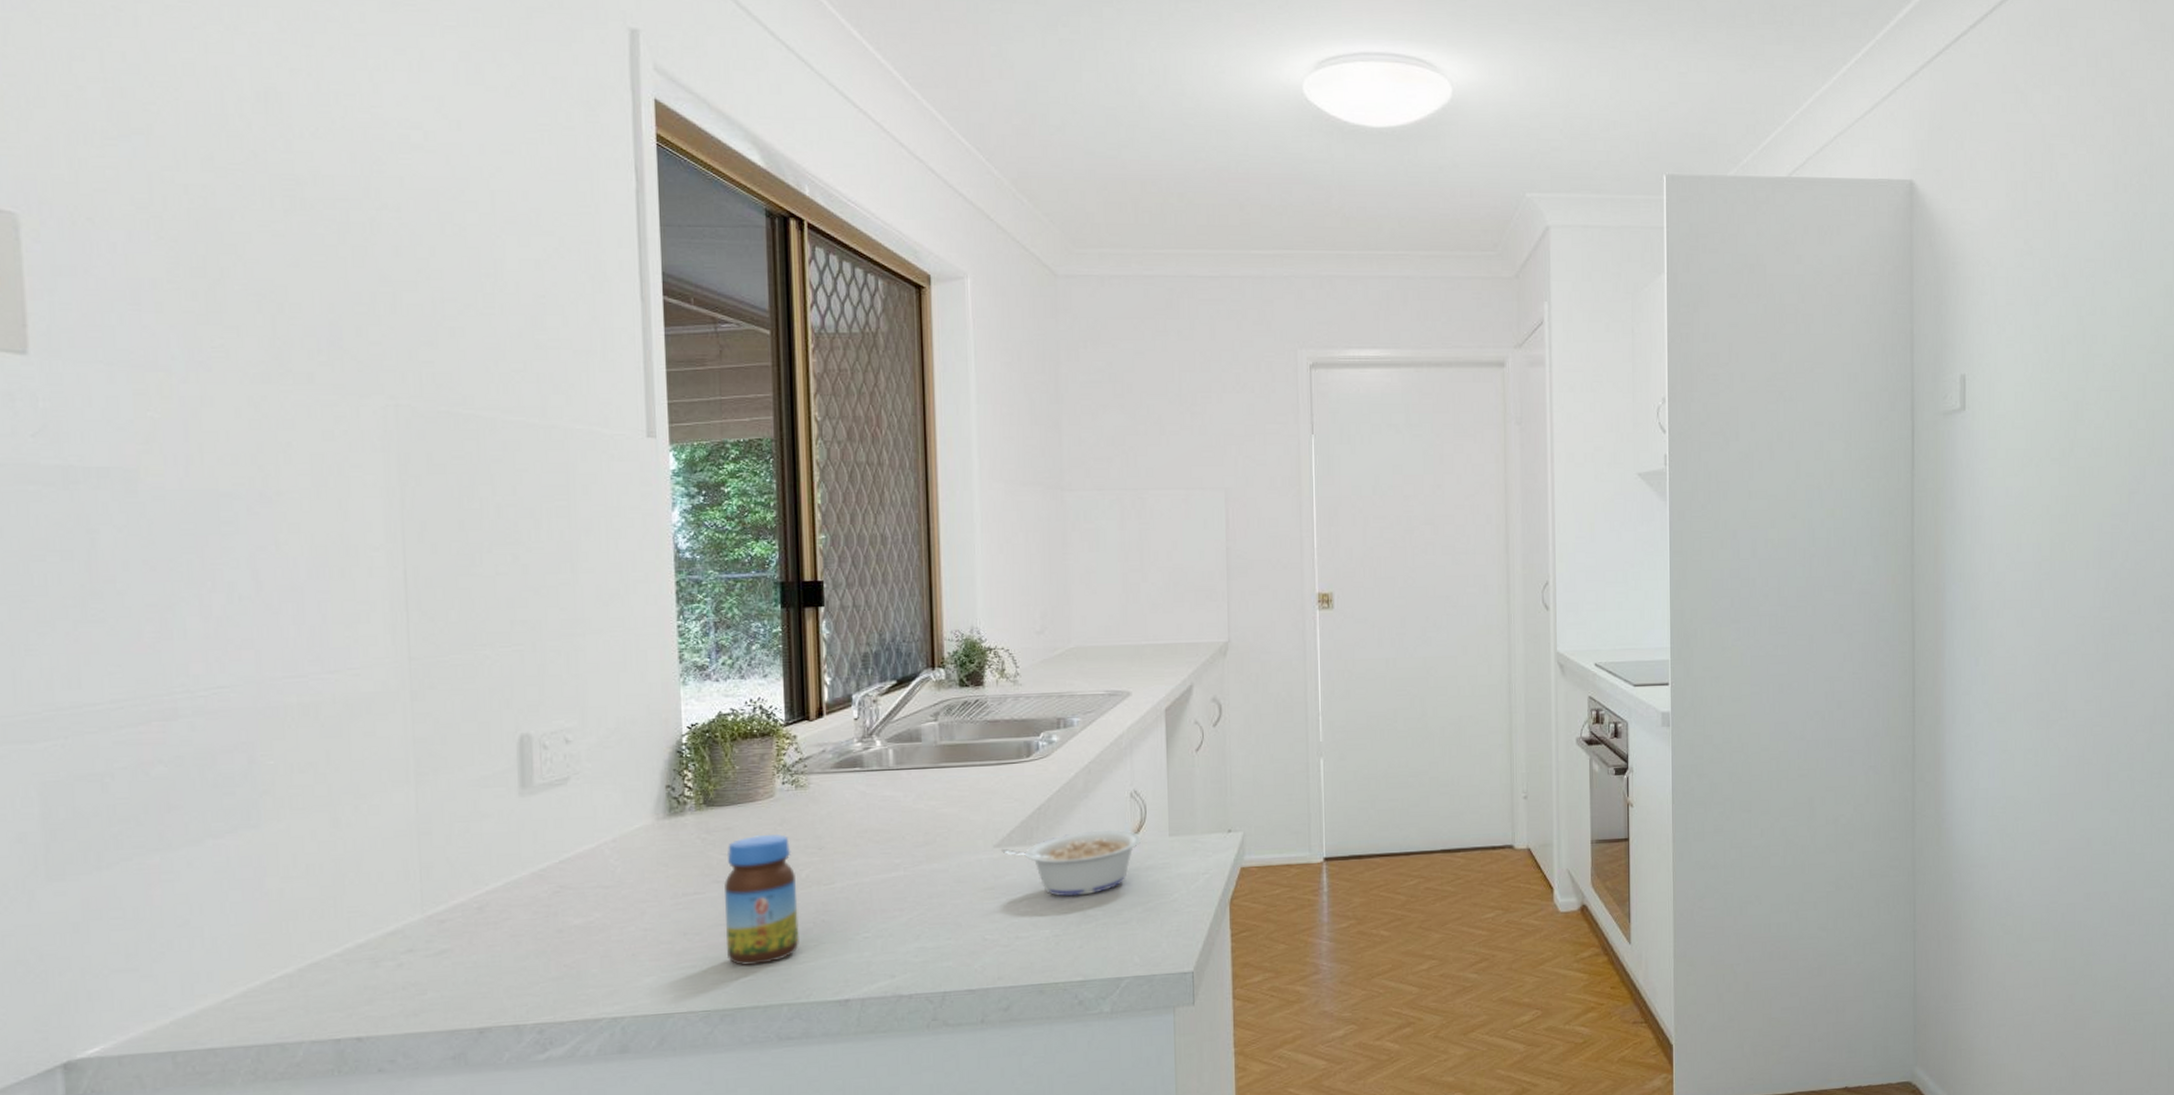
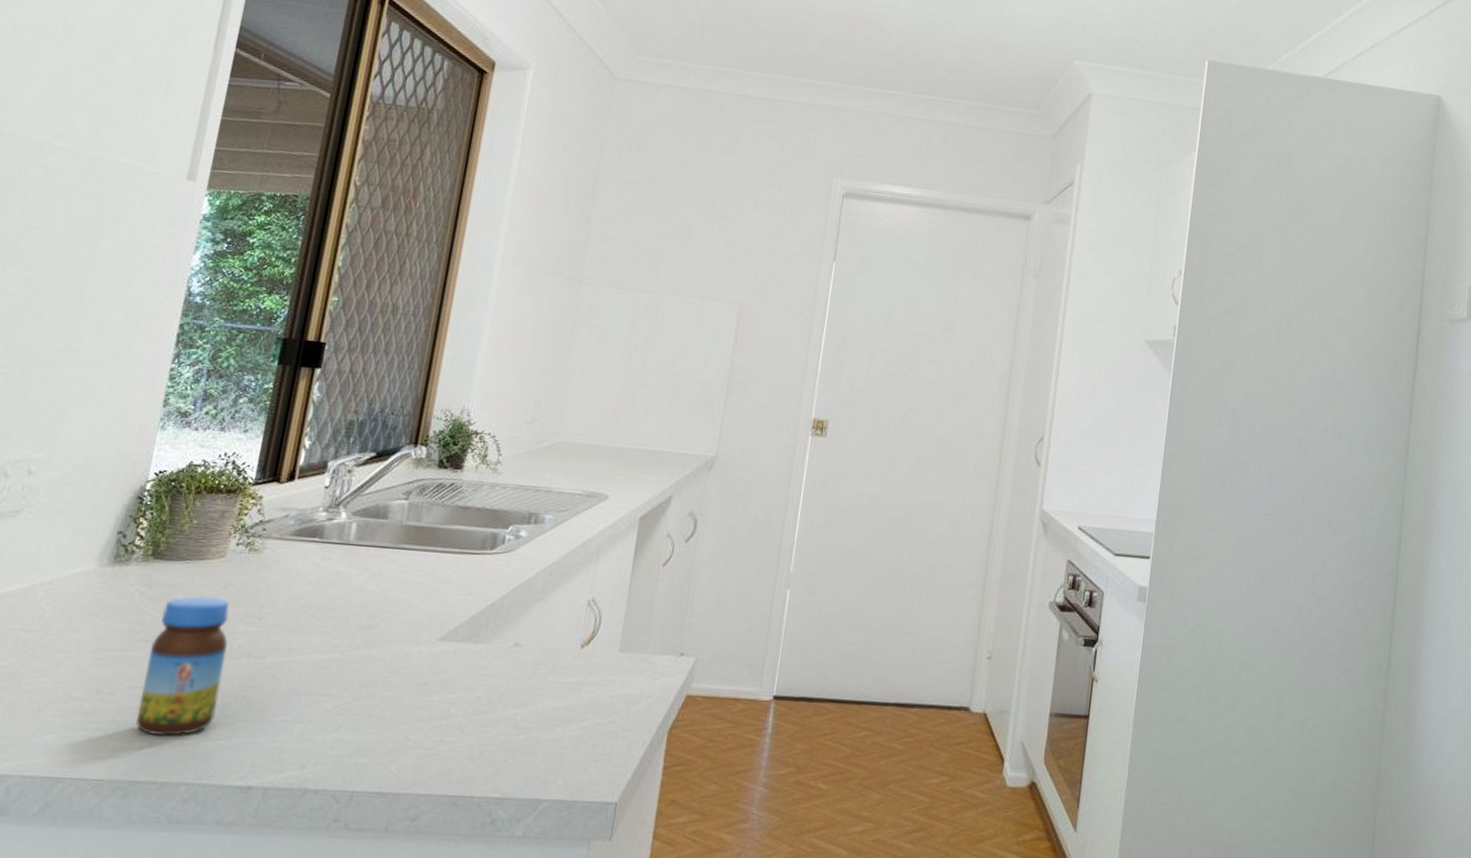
legume: present [1000,829,1142,897] -> none [443,635,591,705]

